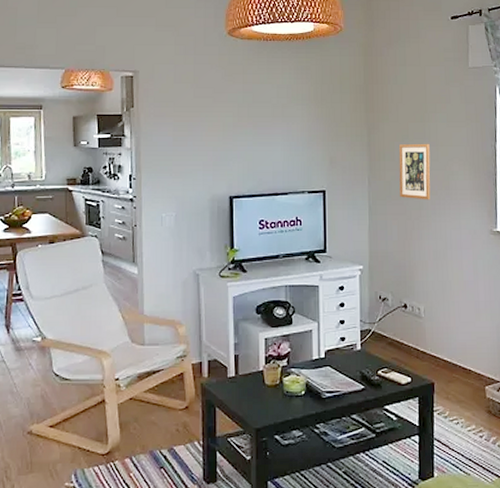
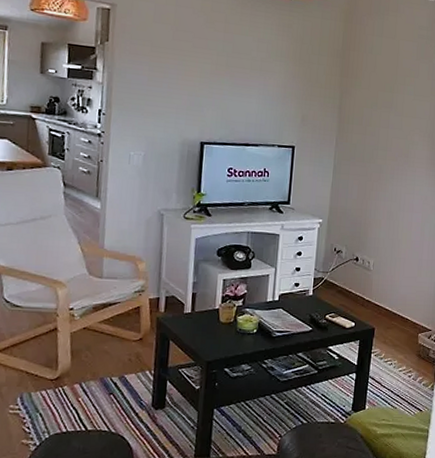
picture frame: present [398,143,431,200] -> none [363,111,396,165]

